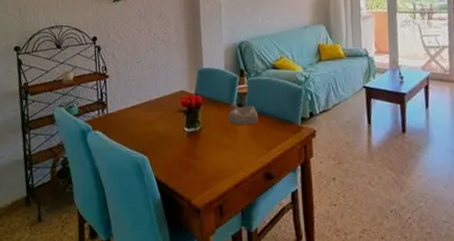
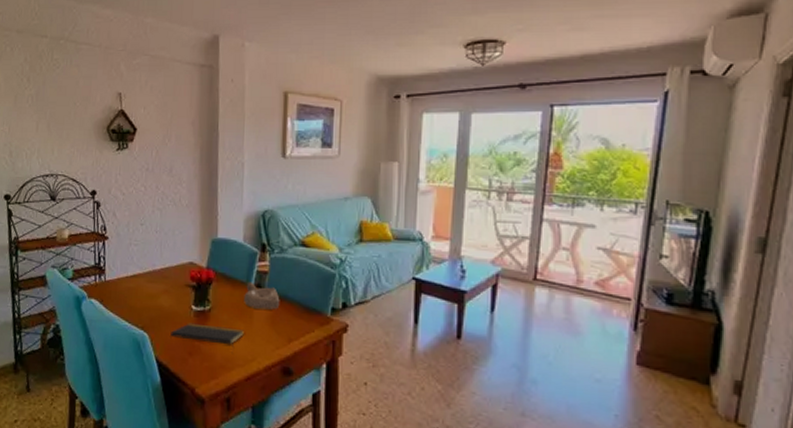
notepad: none [167,143,230,164] -> present [171,323,244,352]

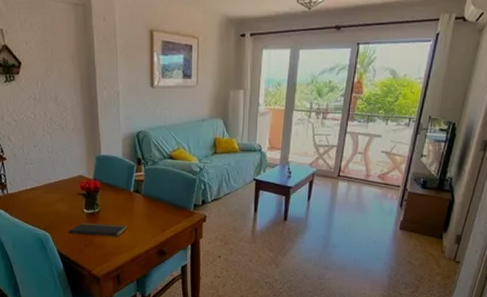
bowl: present [244,281,280,310] -> none [126,188,154,209]

